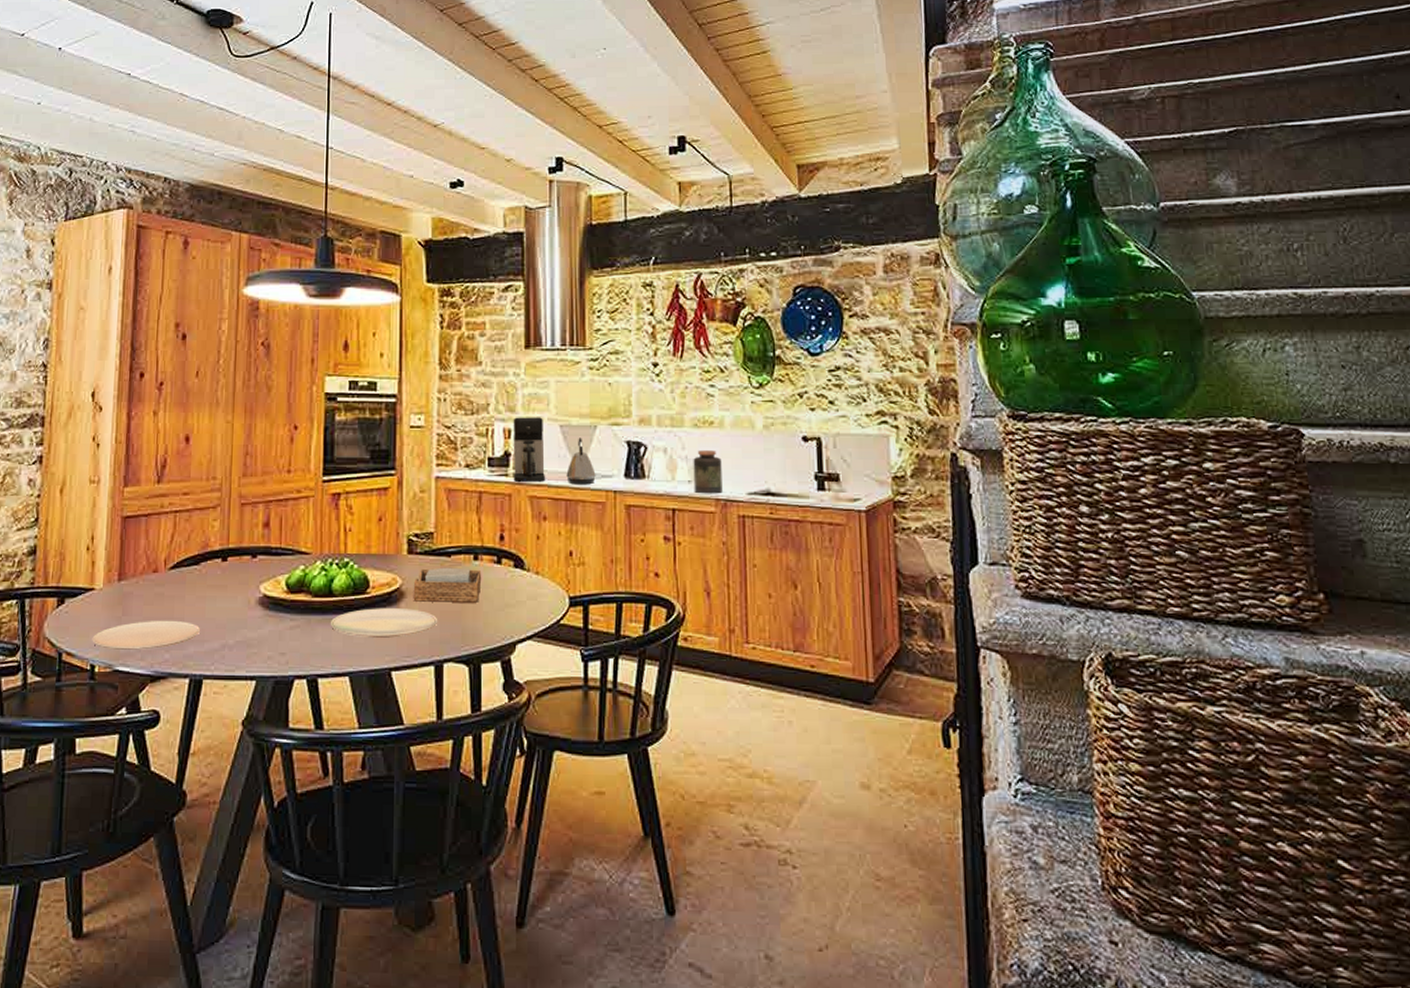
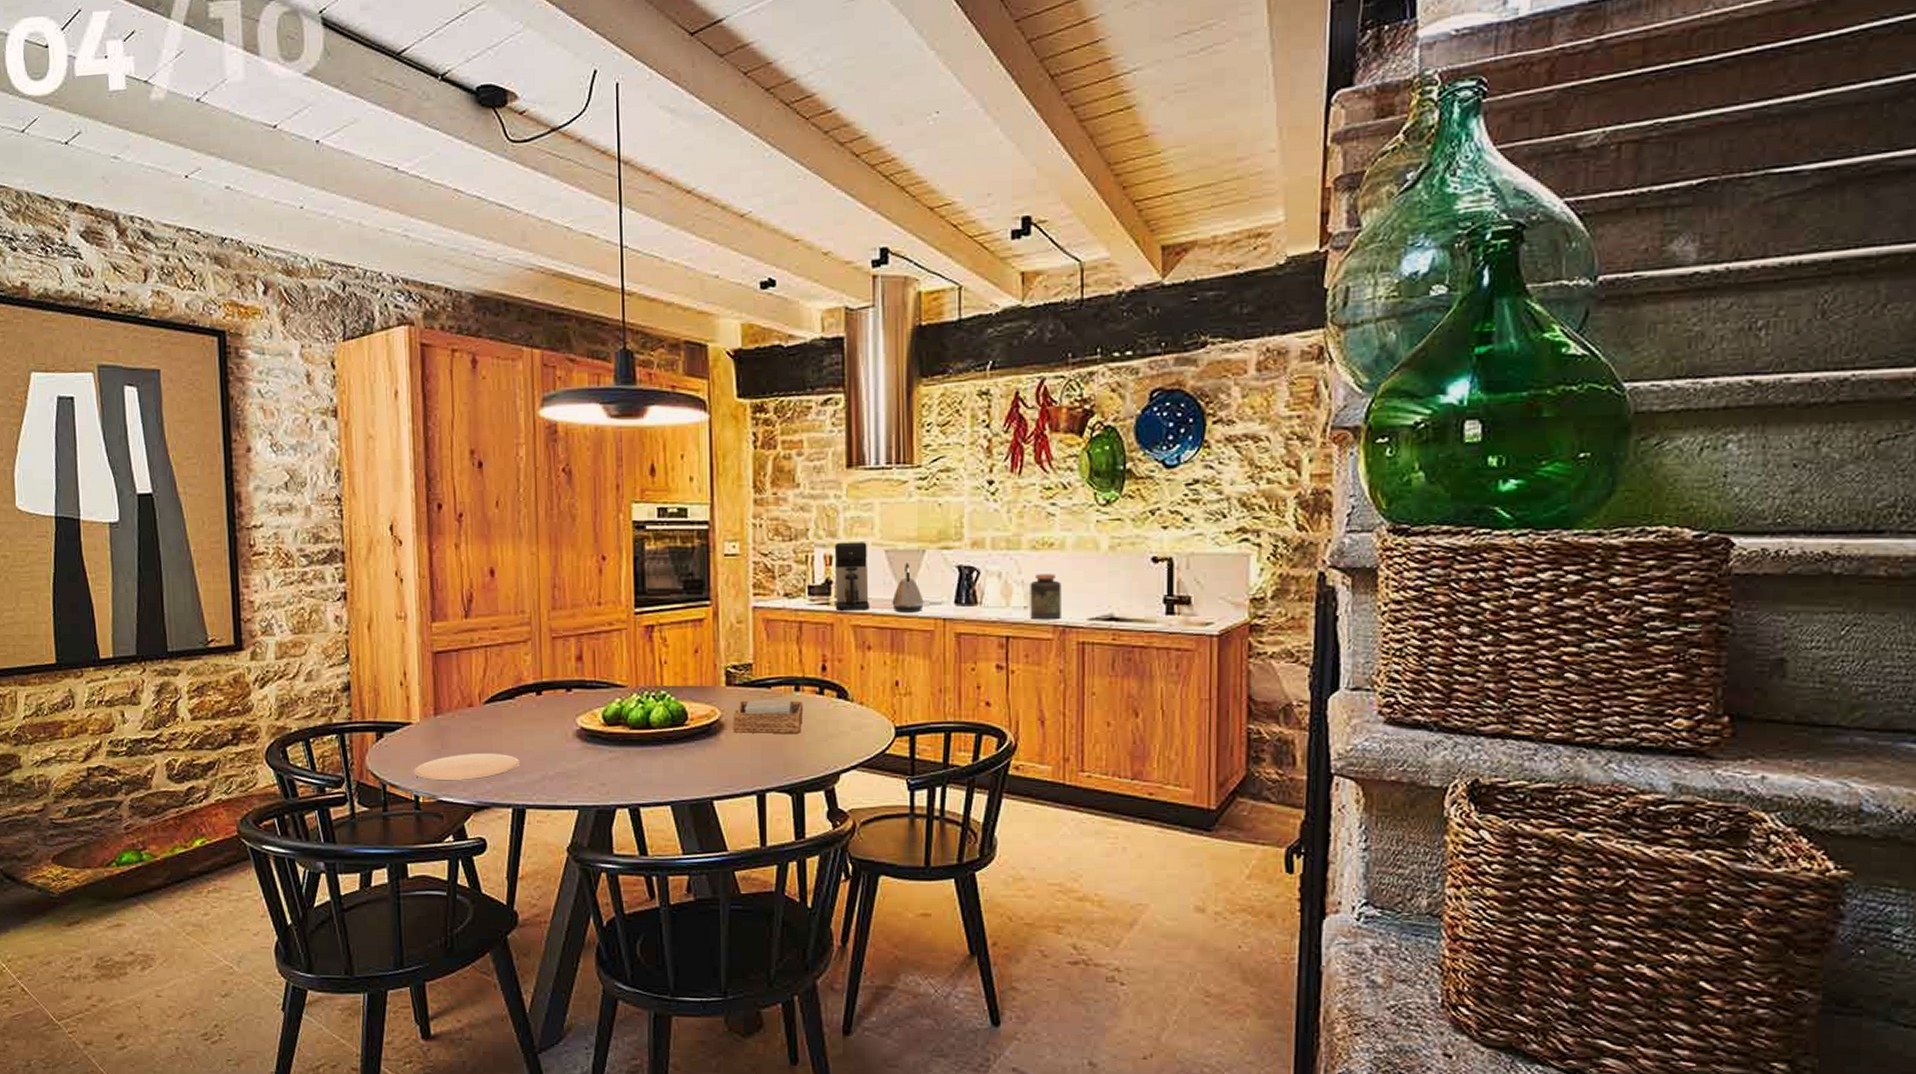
plate: present [330,608,438,638] -> none [649,739,760,768]

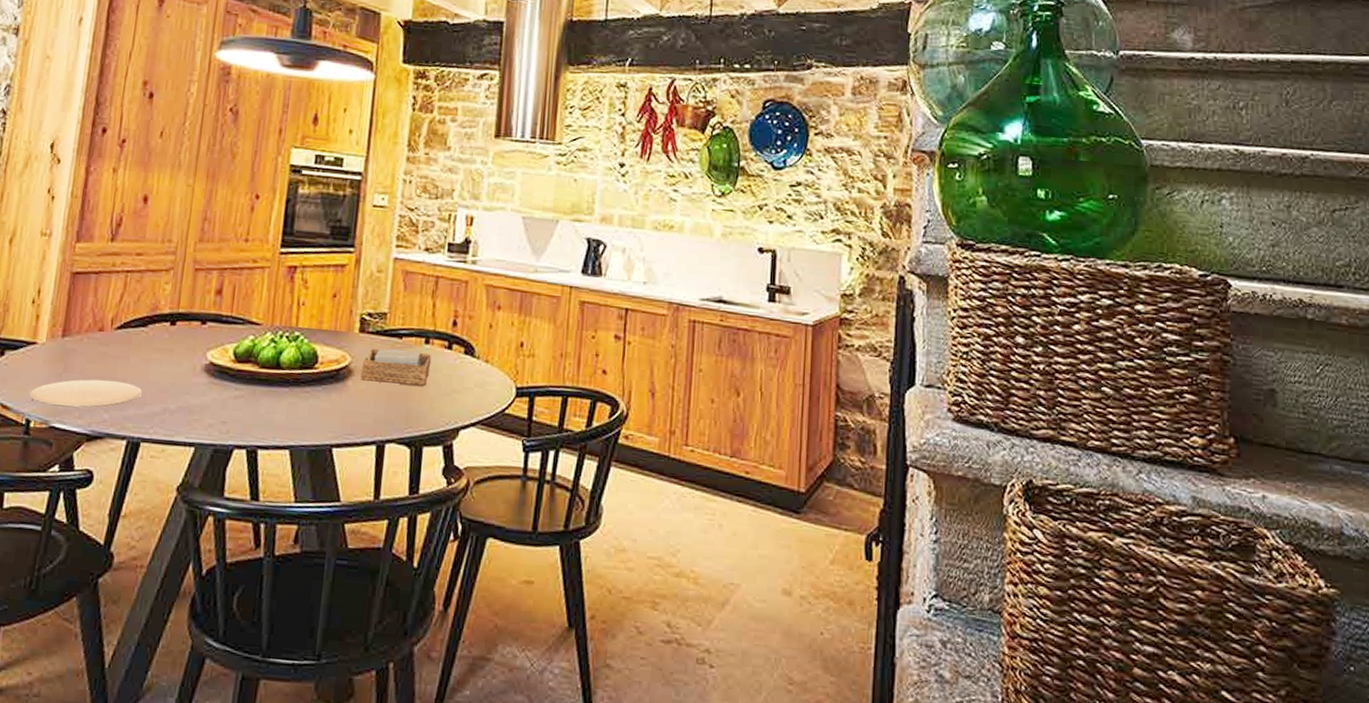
coffee maker: present [834,542,871,612] -> none [471,205,507,273]
kettle: present [892,563,924,614] -> none [524,230,554,279]
jar: present [1030,574,1061,620] -> none [648,253,678,298]

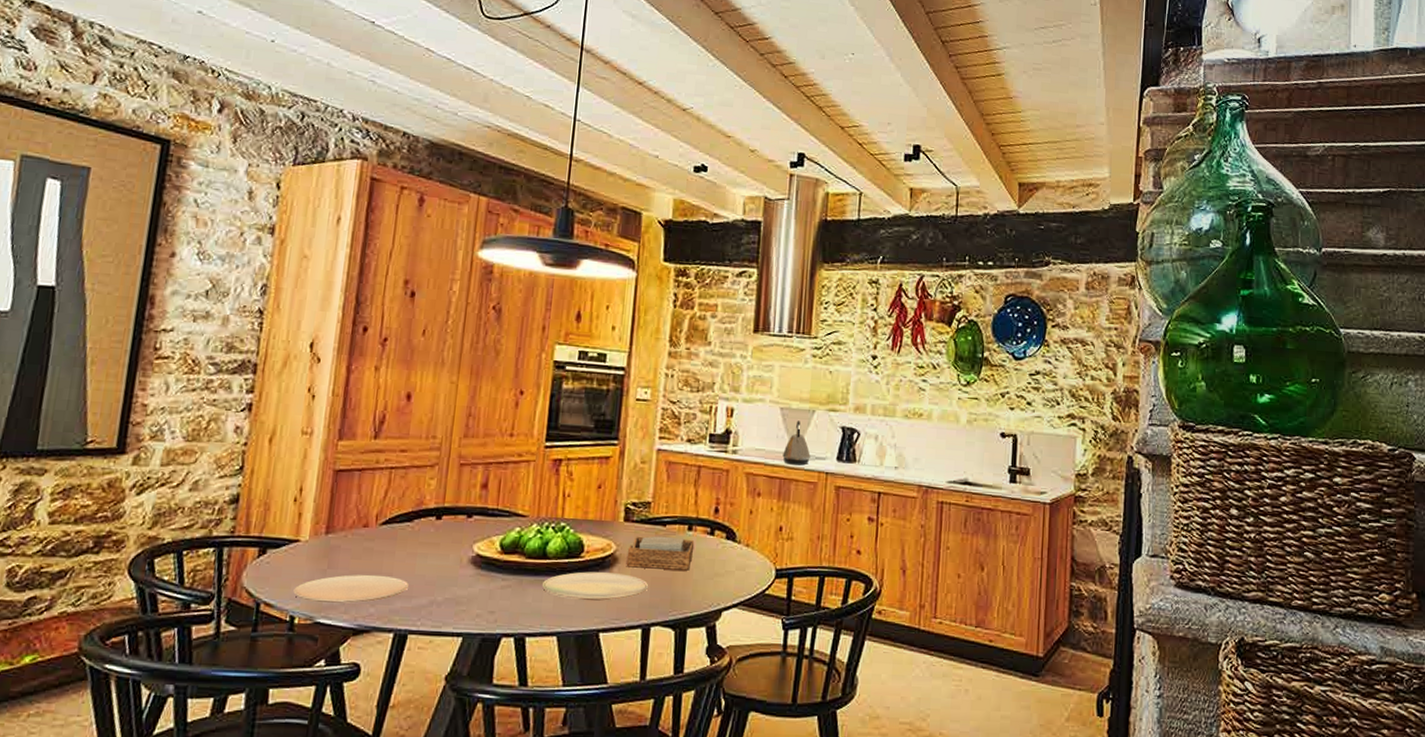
plate: none [274,383,384,415] -> present [541,571,649,601]
kettle: none [524,230,554,279] -> present [782,420,811,467]

